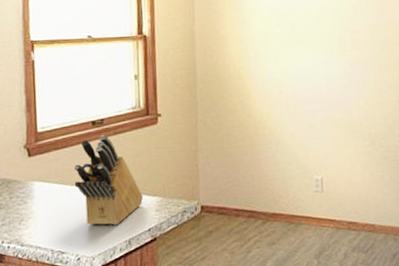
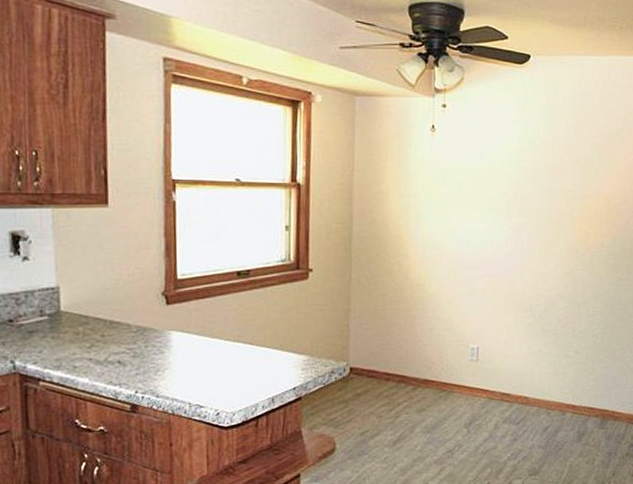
knife block: present [74,135,144,226] -> none [216,287,290,382]

